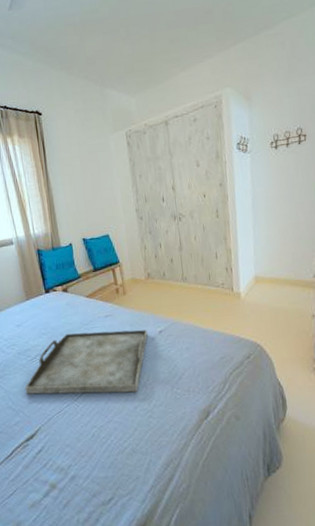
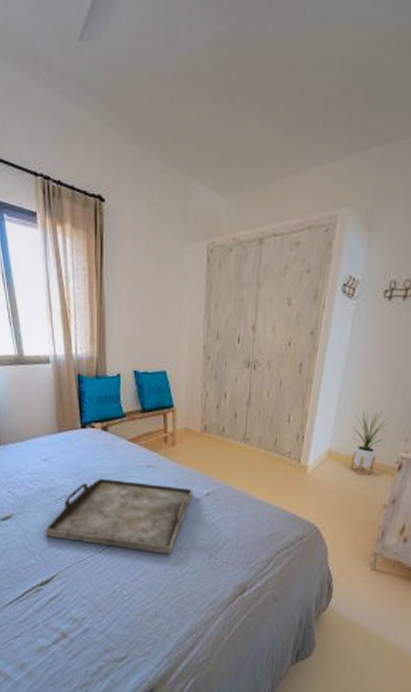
house plant: none [270,236,300,292] -> present [350,410,389,475]

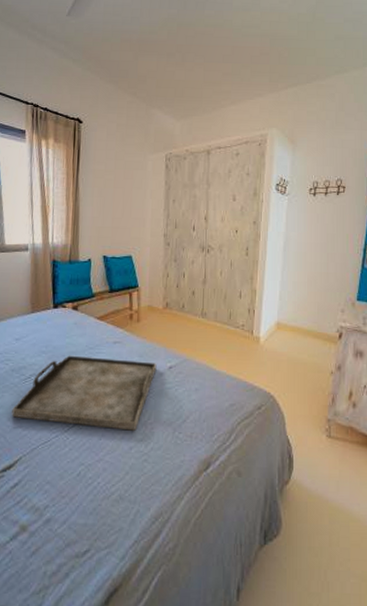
house plant: present [350,410,389,475] -> none [296,285,326,344]

